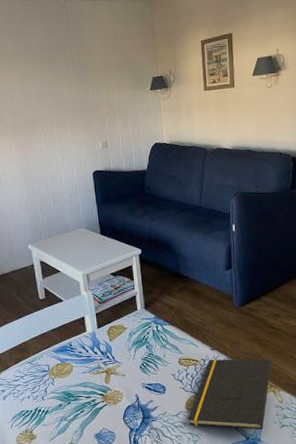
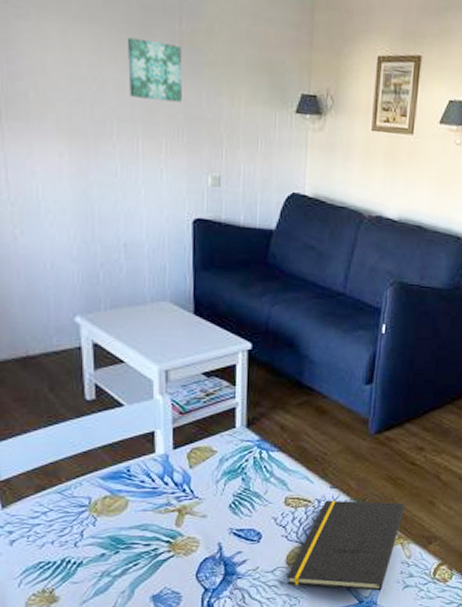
wall art: none [41,65,77,102] -> present [127,37,183,103]

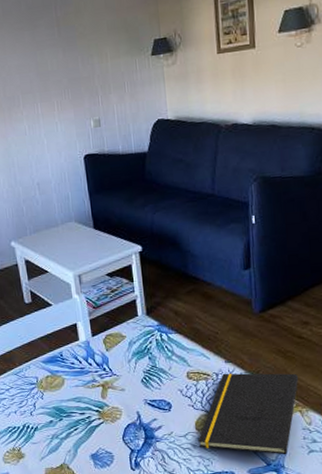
wall art: present [127,37,183,103] -> none [21,28,64,75]

